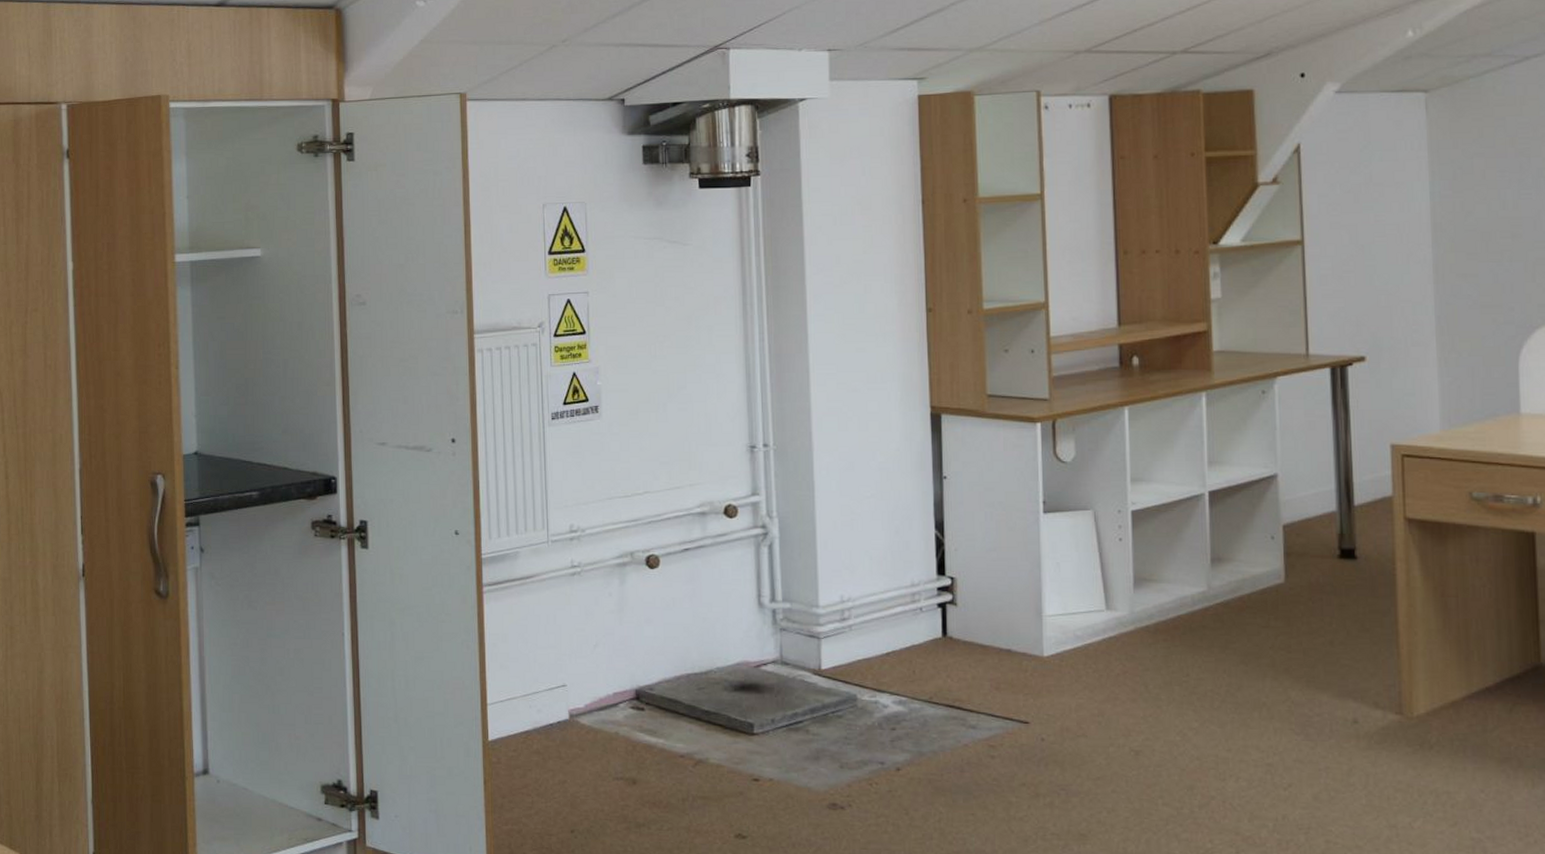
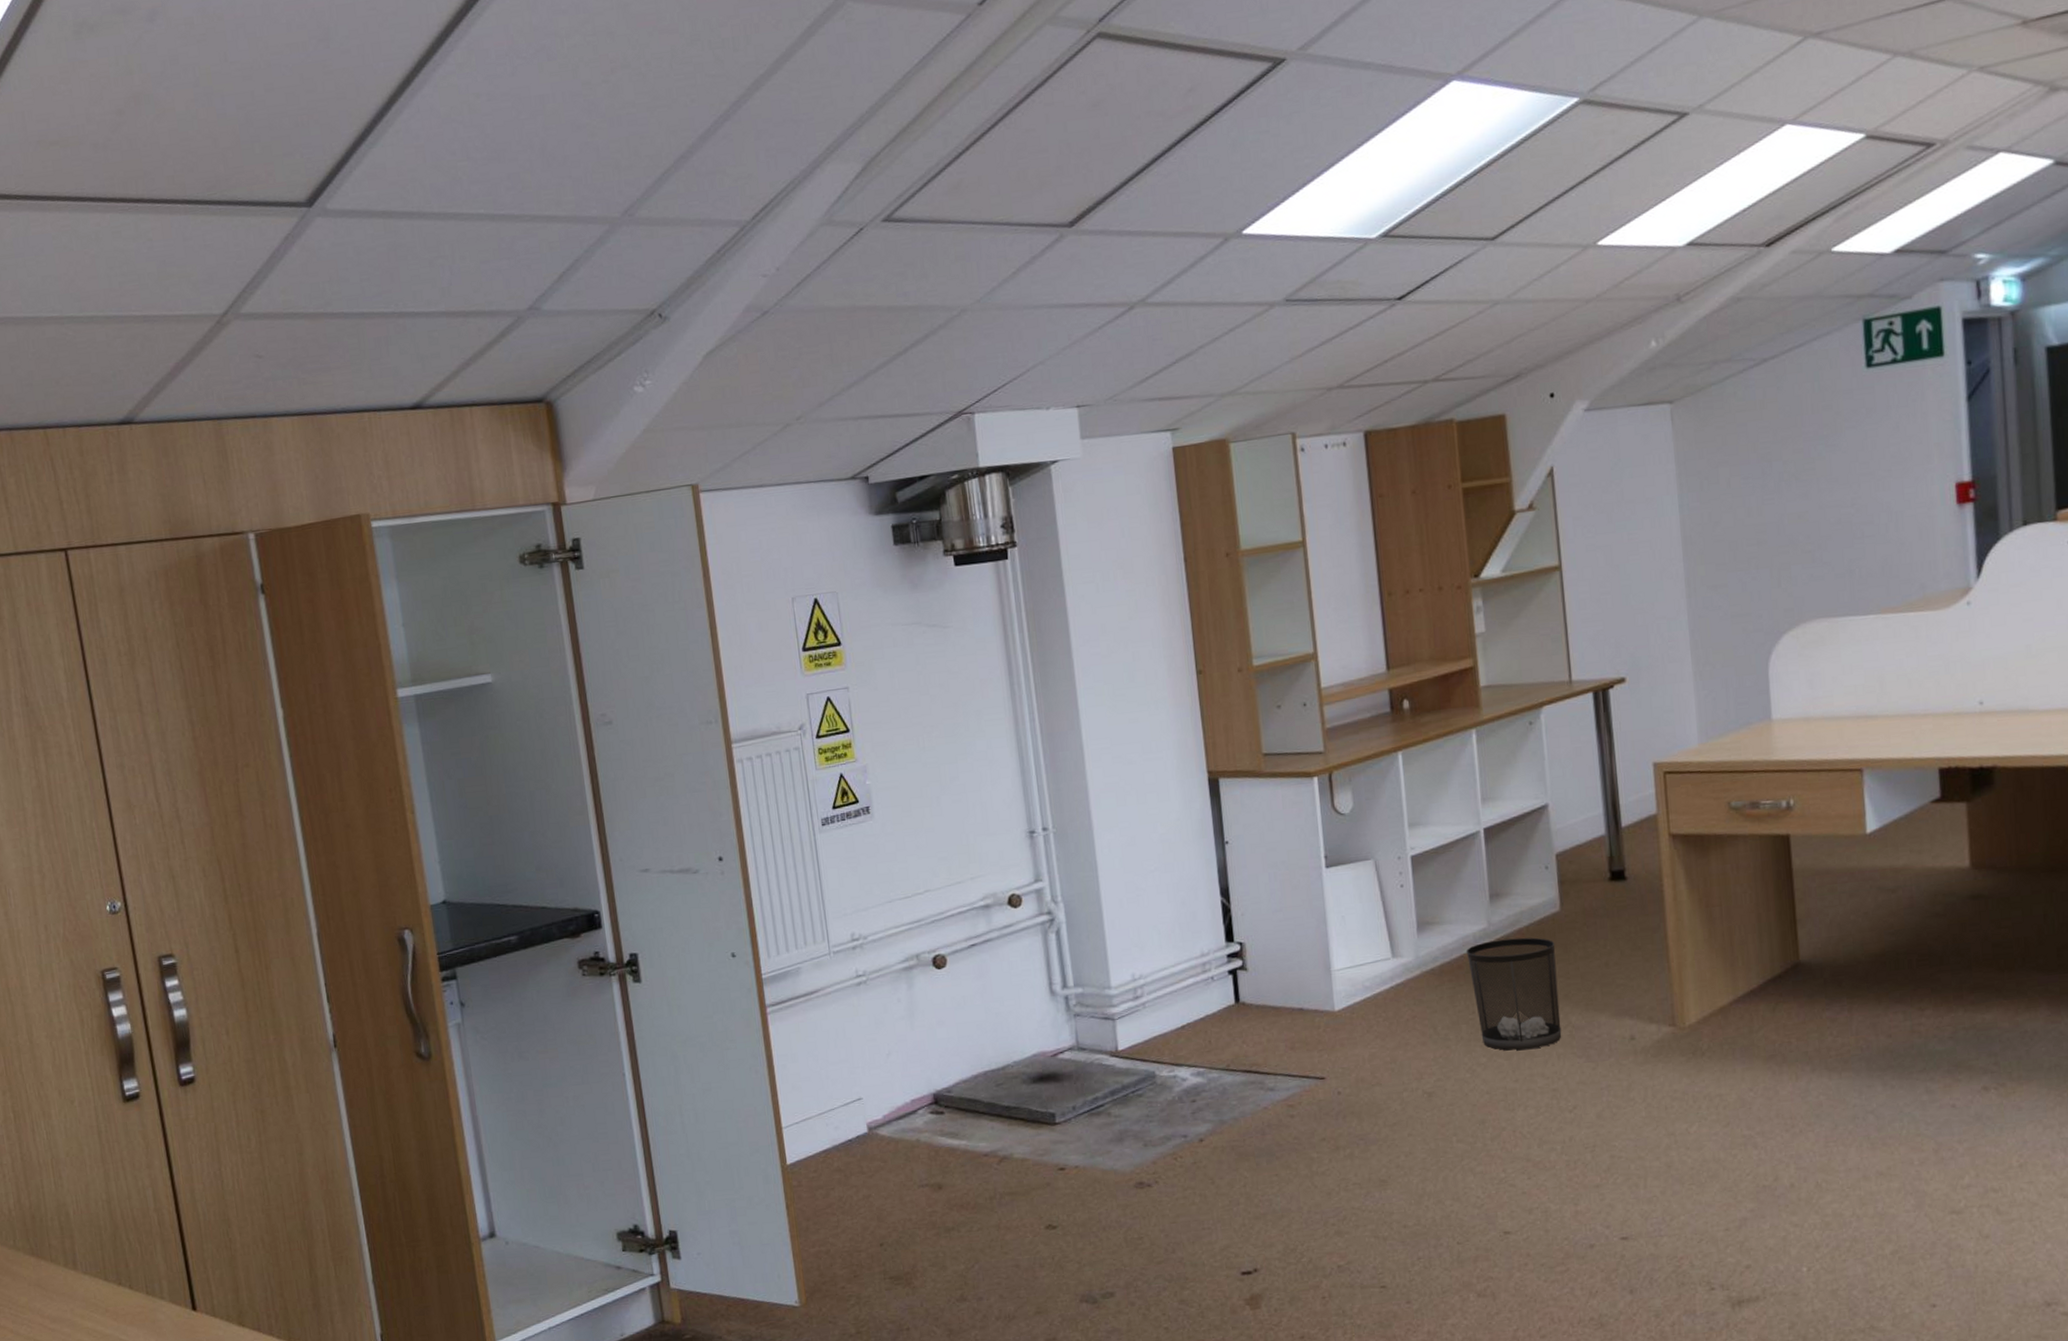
waste bin: none [1183,605,1280,719] -> present [1466,937,1562,1051]

